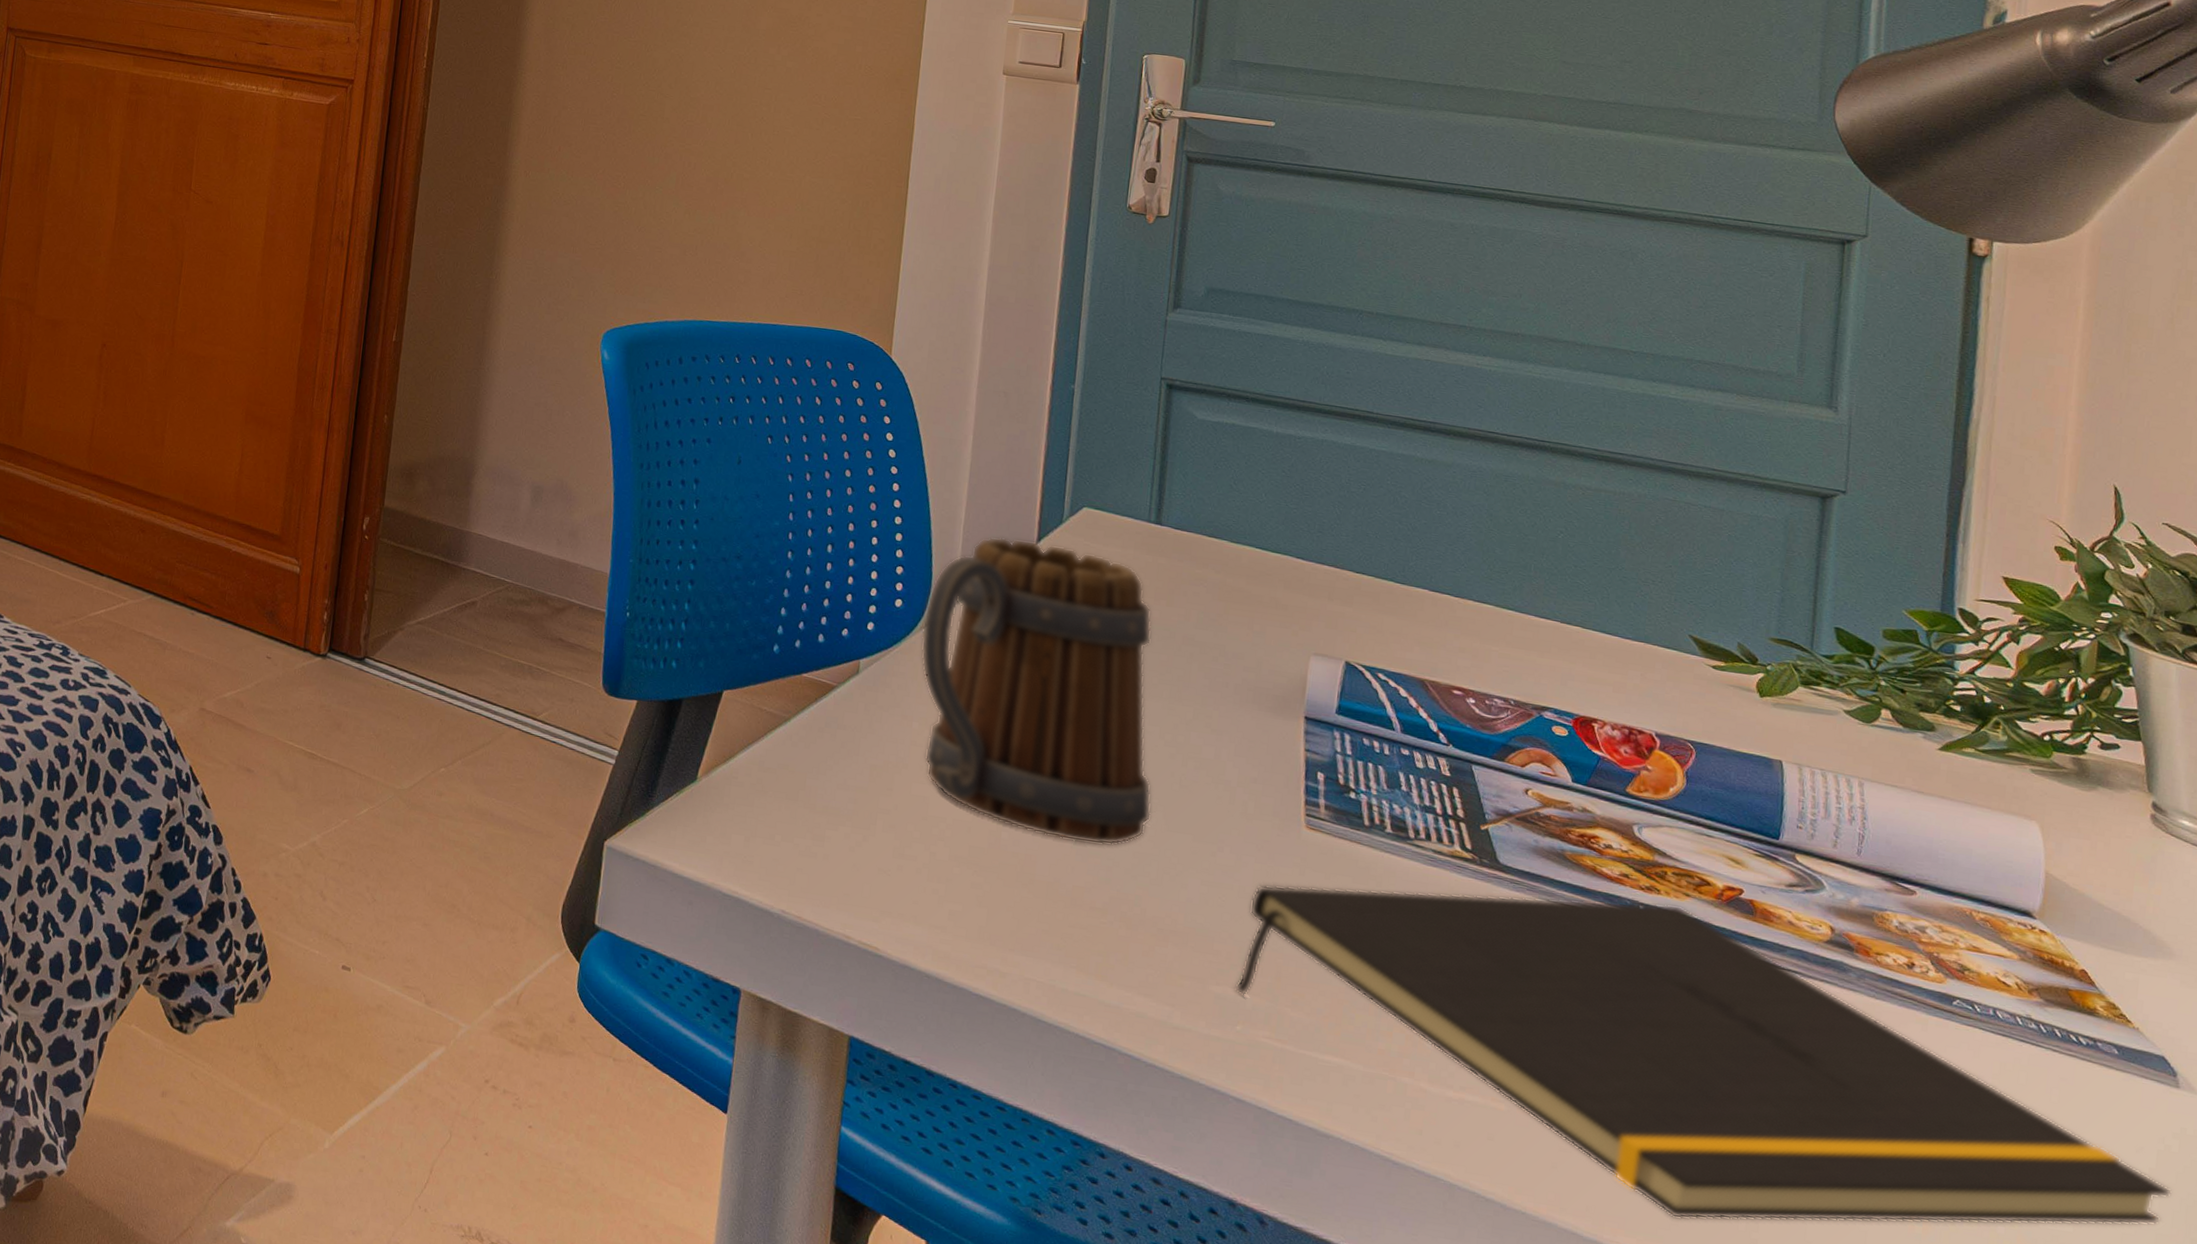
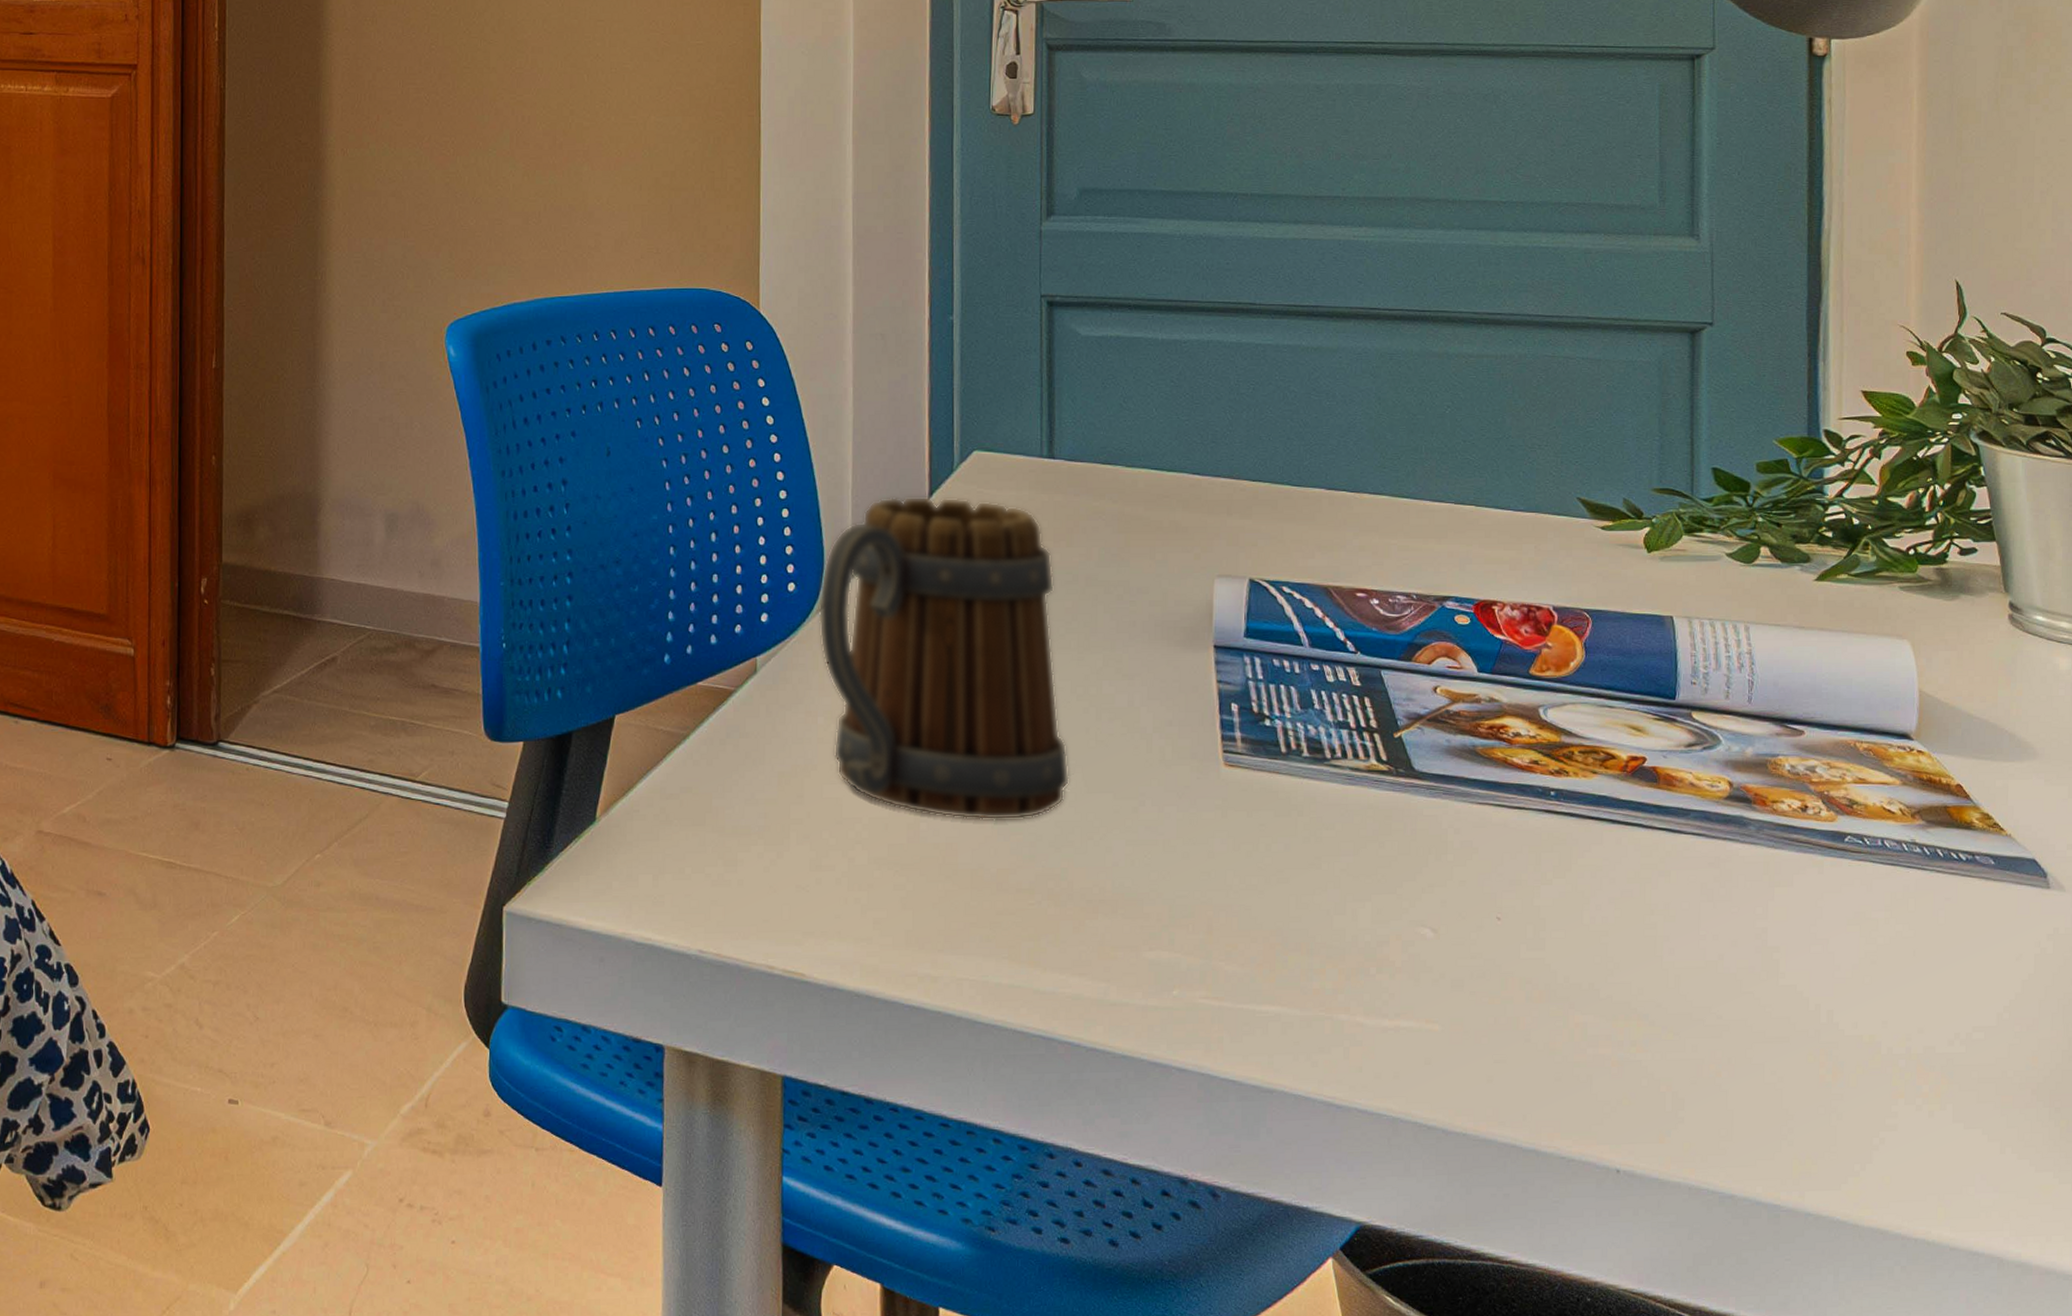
notepad: present [1235,884,2172,1225] -> none [1168,785,2049,1112]

